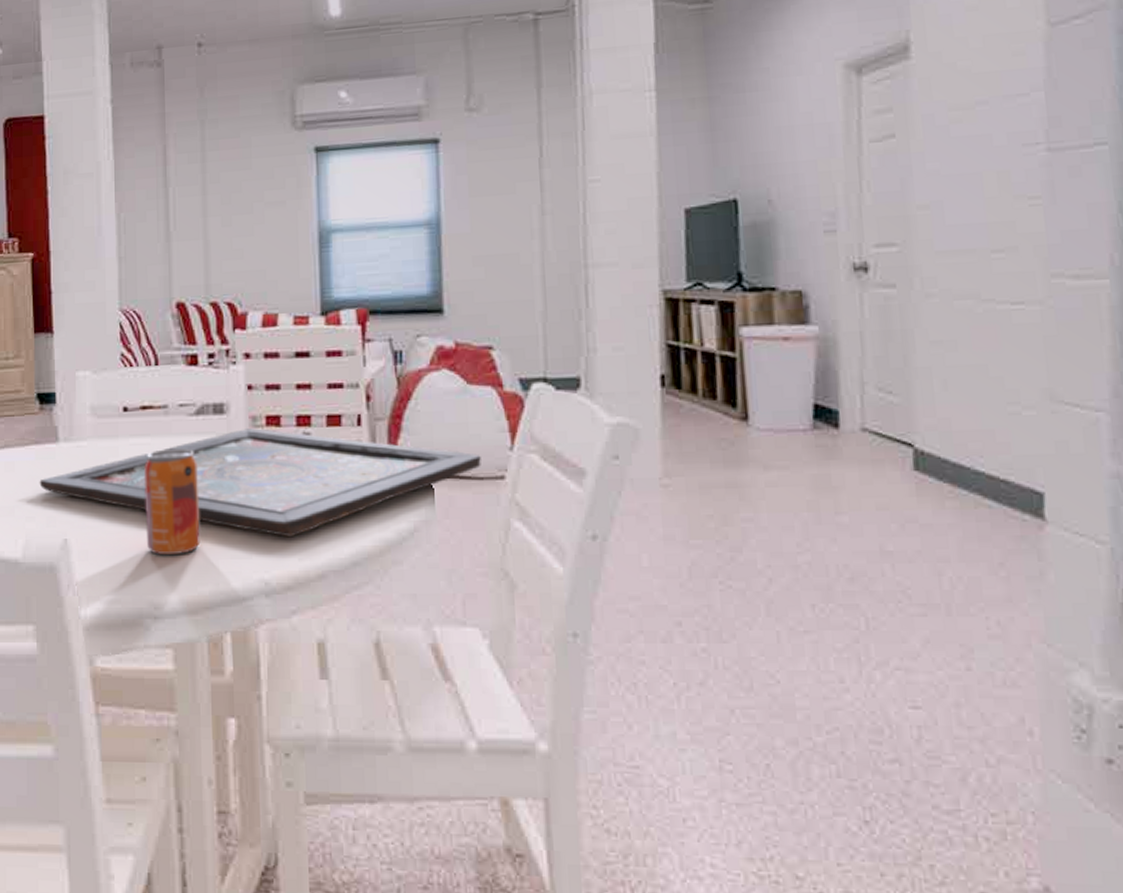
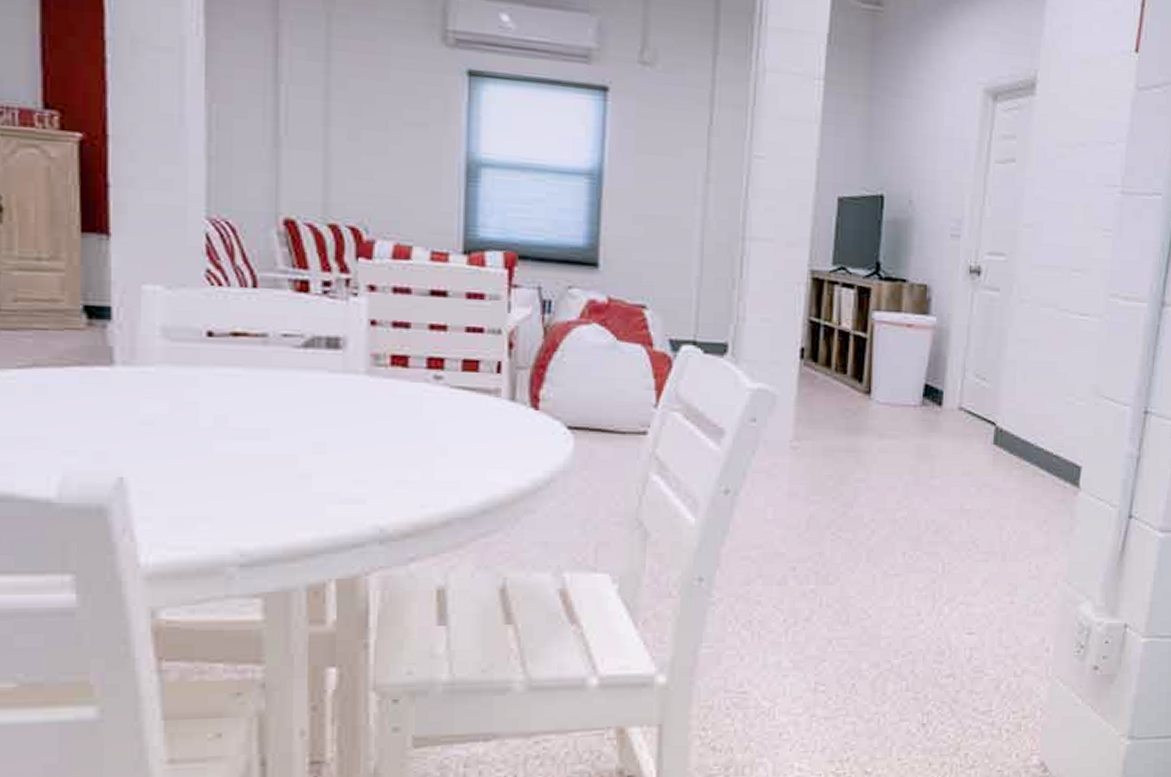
board game: present [39,428,481,536] -> none [84,367,625,482]
beverage can: present [144,448,201,556] -> none [232,382,304,499]

